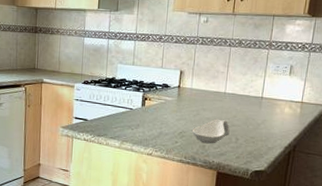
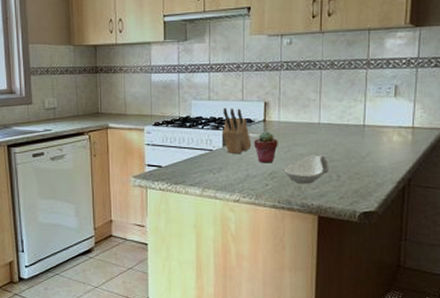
knife block: none [142,72,167,113] -> present [223,107,252,153]
potted succulent: none [168,96,189,124] -> present [253,131,278,163]

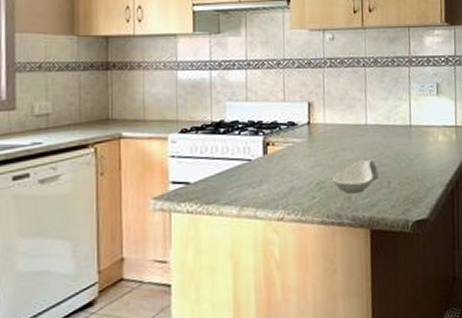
knife block: present [223,107,252,153] -> none [262,109,296,163]
potted succulent: present [253,131,278,163] -> none [297,135,325,173]

